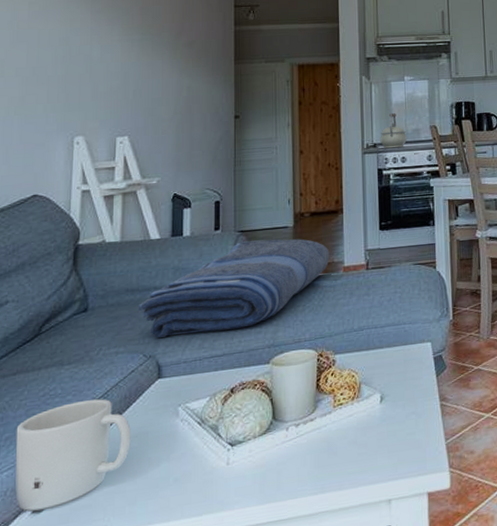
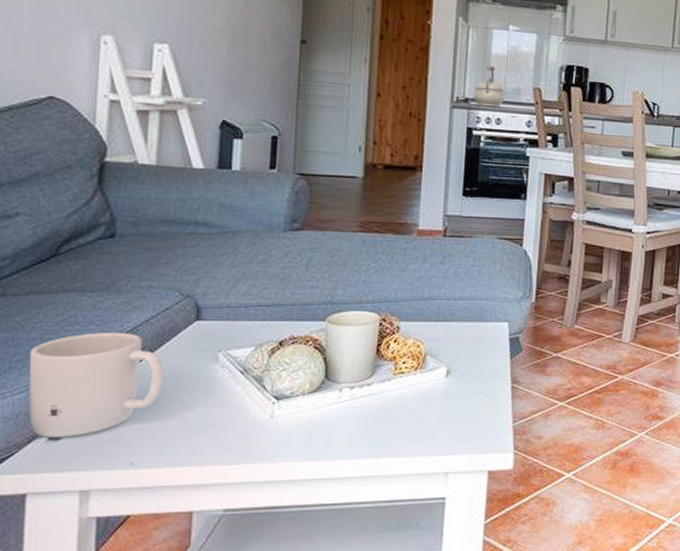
towel: present [138,239,330,339] -> none [175,186,403,280]

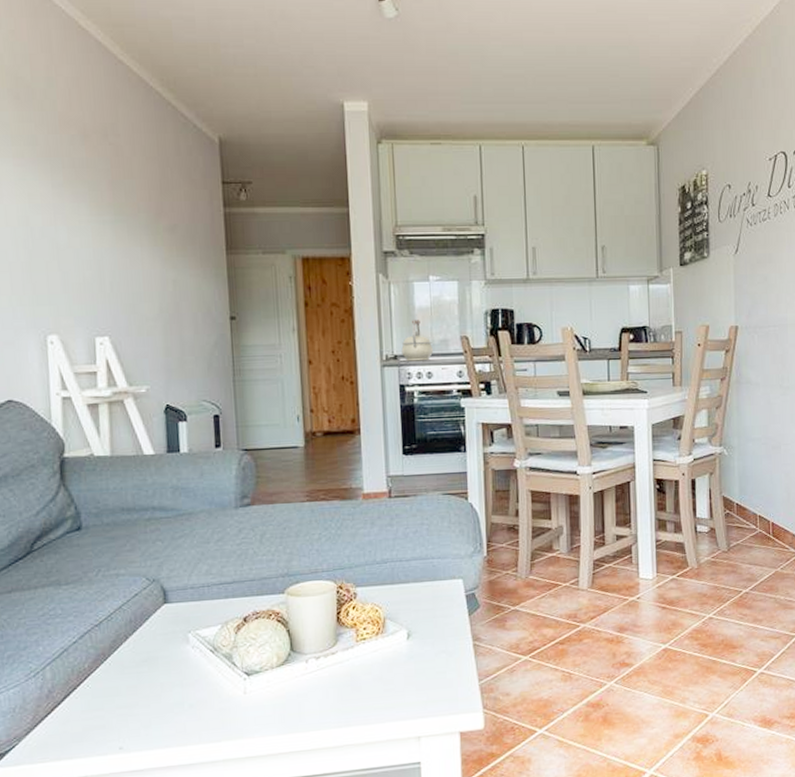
mug: present [28,332,163,439] -> none [18,621,141,730]

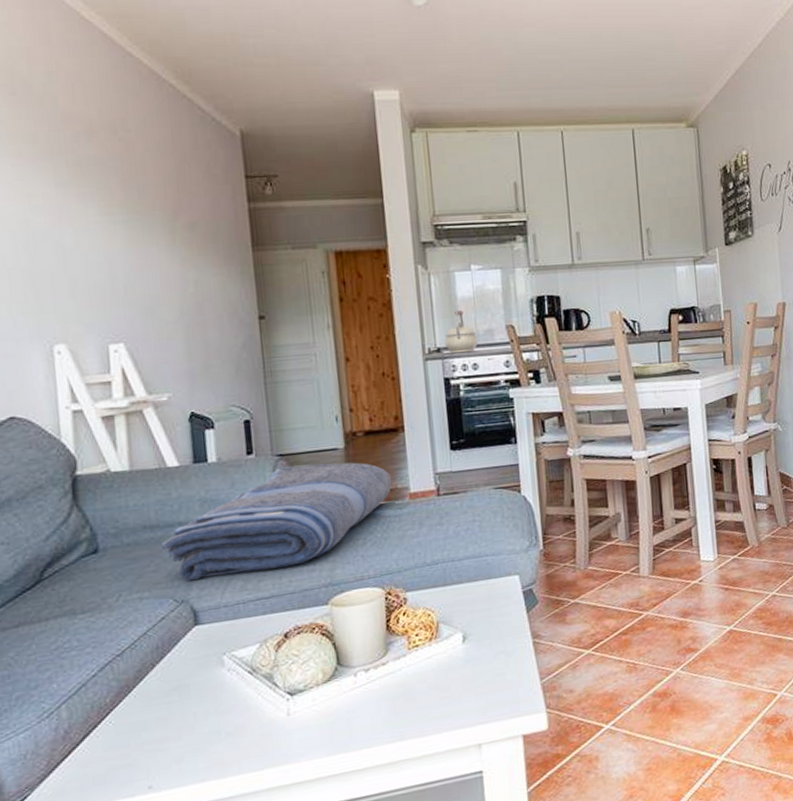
towel: none [136,459,347,562] -> present [160,462,392,581]

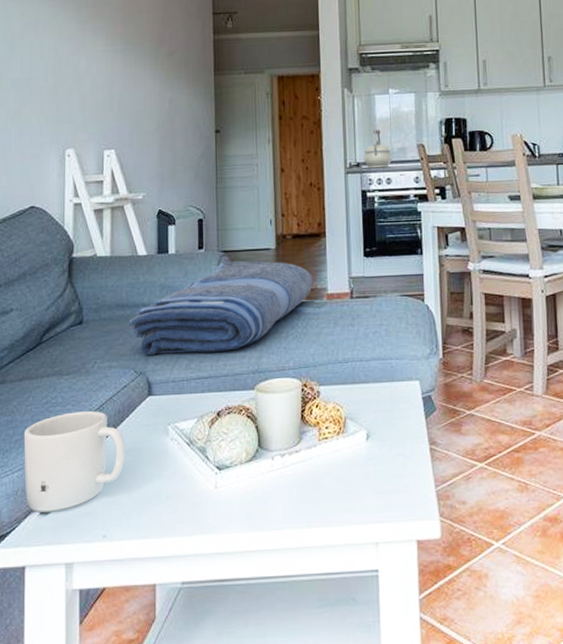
mug: none [27,650,170,775] -> present [24,410,125,514]

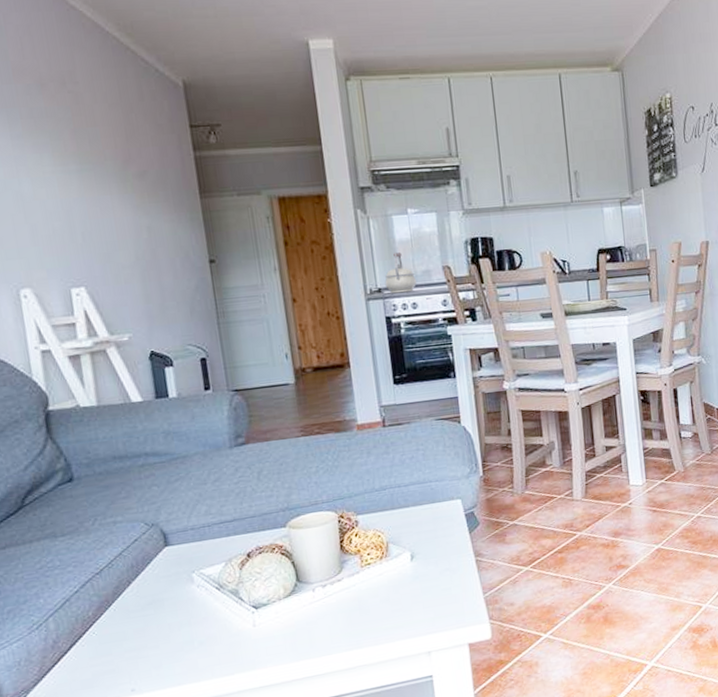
mug: present [24,410,125,514] -> none [17,568,147,680]
towel: present [128,261,313,356] -> none [129,396,341,506]

